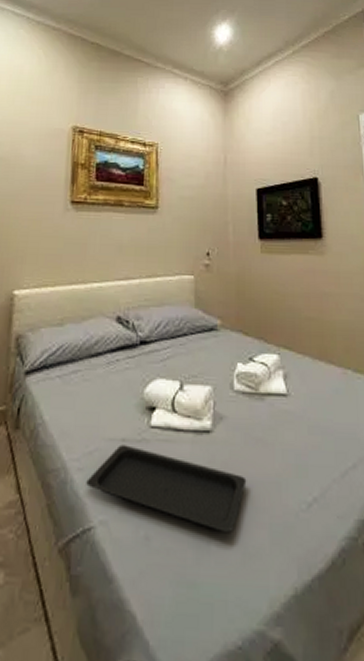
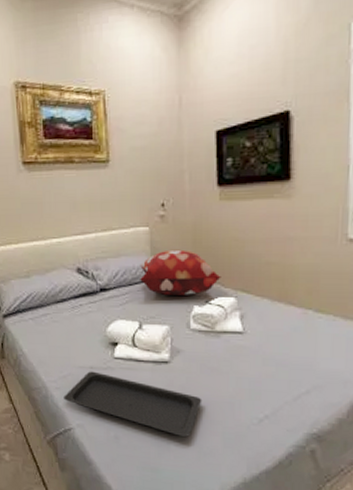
decorative pillow: none [183,300,264,351] -> present [140,249,221,295]

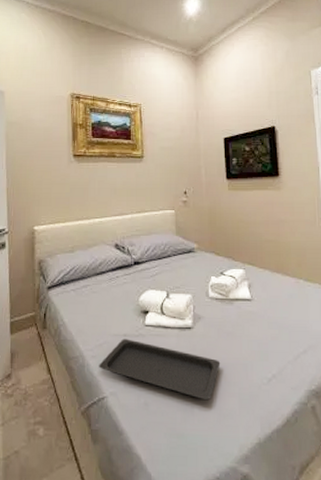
decorative pillow: present [140,249,221,295] -> none [167,229,232,268]

